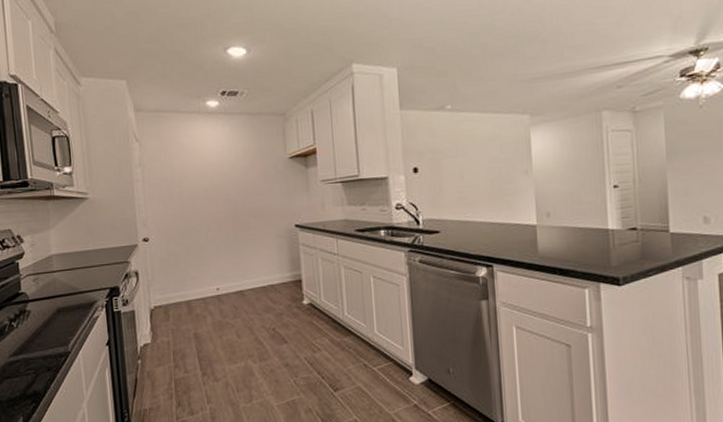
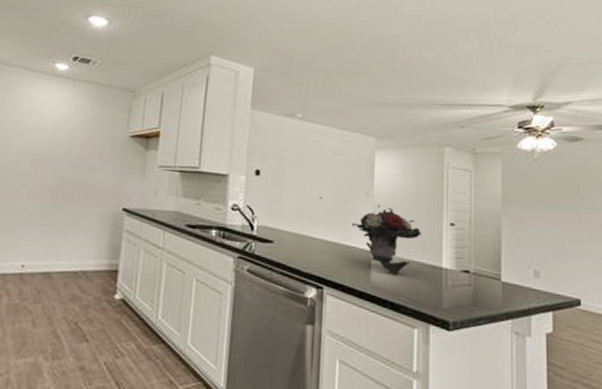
flower arrangement: none [479,180,585,244] -> present [319,196,422,276]

